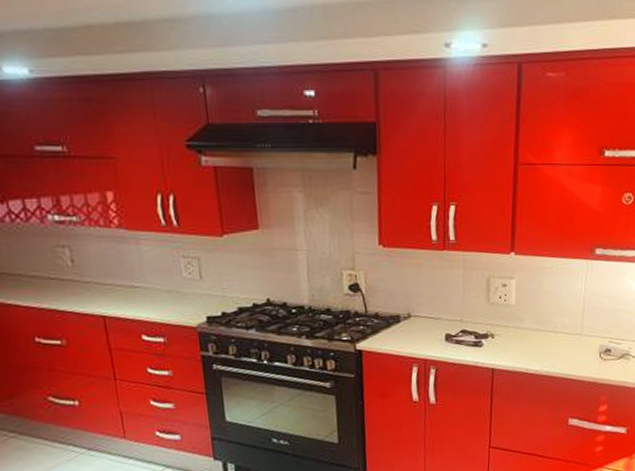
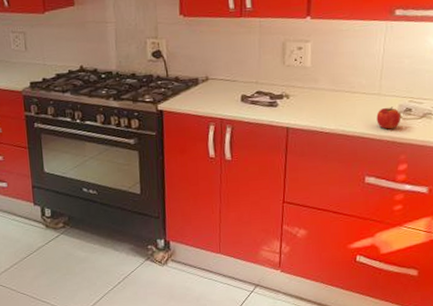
fruit: none [578,347,602,370] -> present [376,106,401,130]

